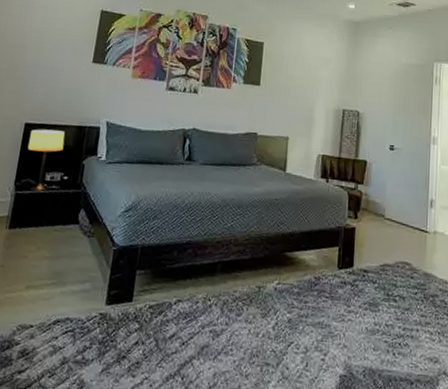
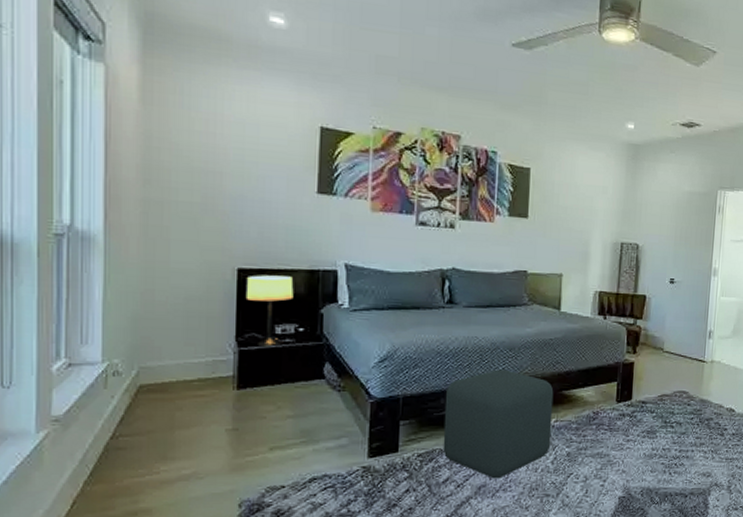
cube: none [171,226,277,340] -> present [442,369,554,479]

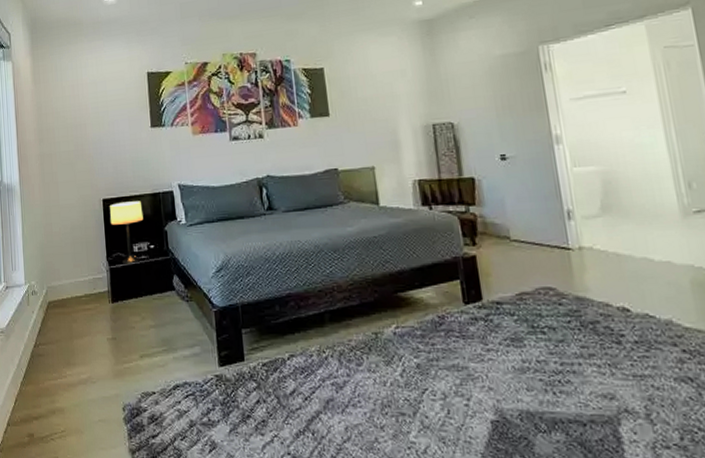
cube: present [442,369,554,479] -> none [279,272,396,392]

